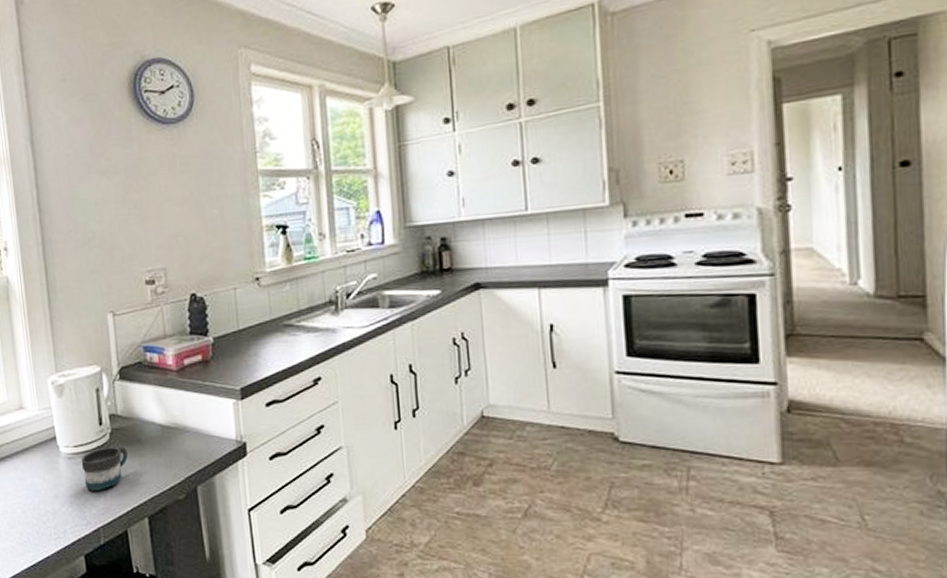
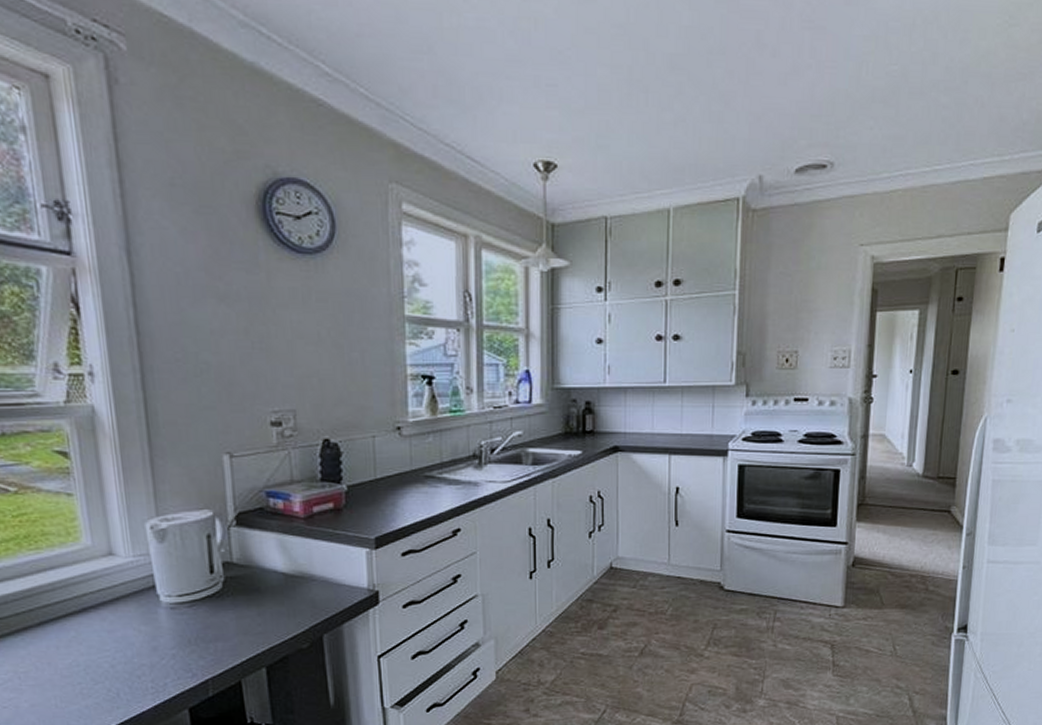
mug: present [81,446,128,491] -> none [186,596,244,642]

